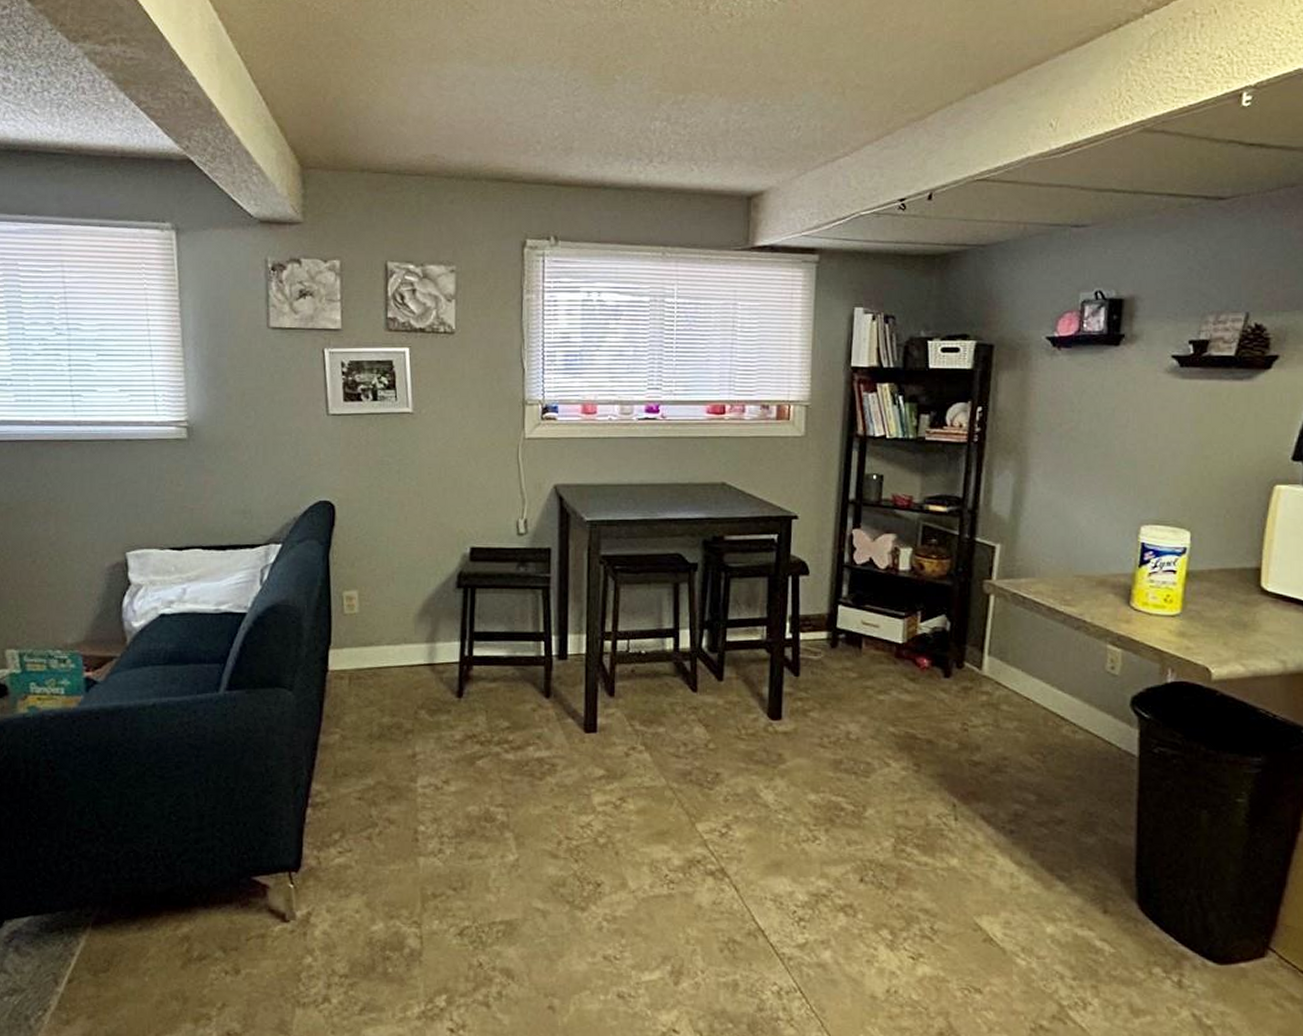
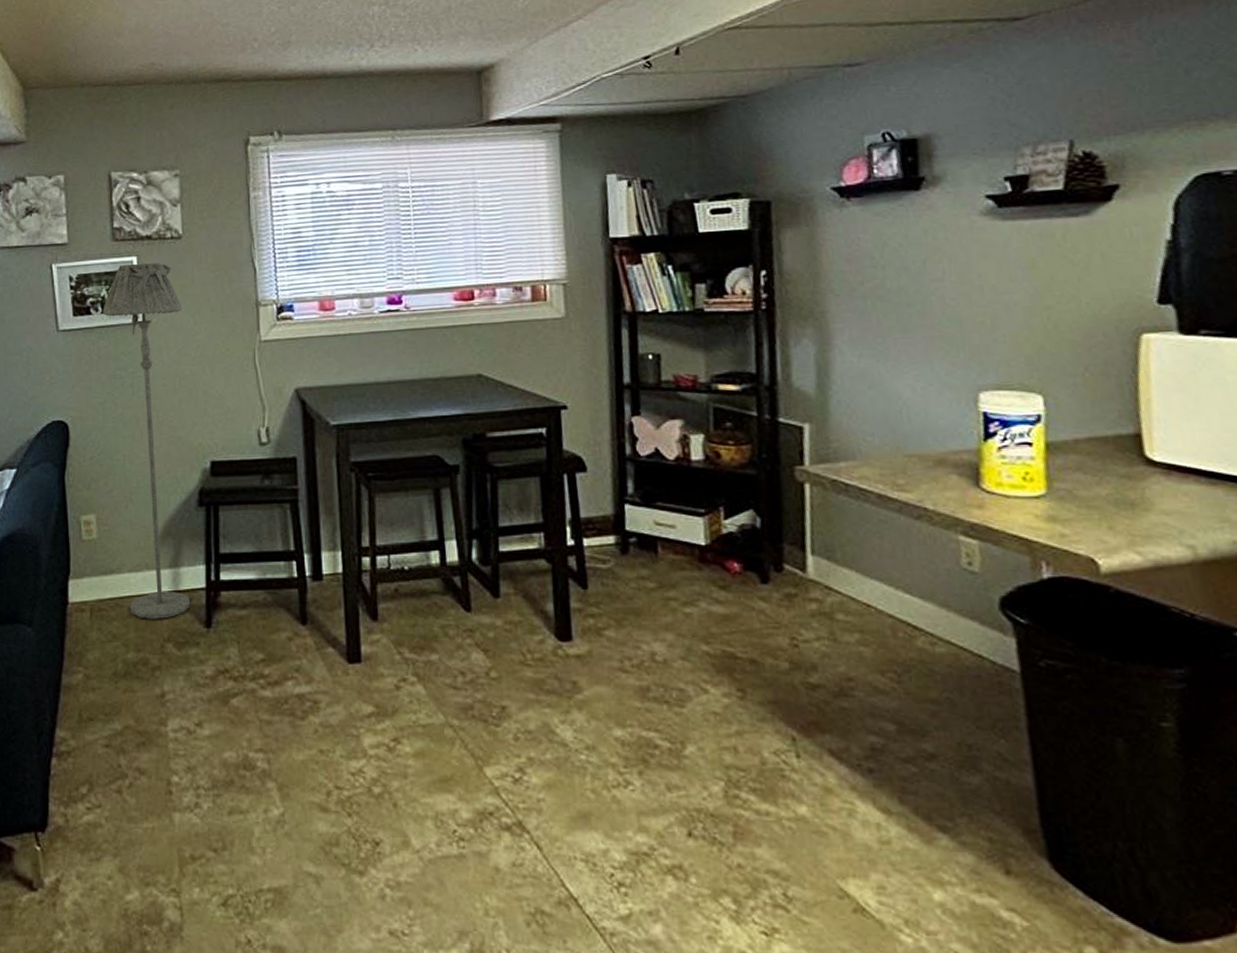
floor lamp: none [373,354,452,688] -> present [103,263,191,619]

